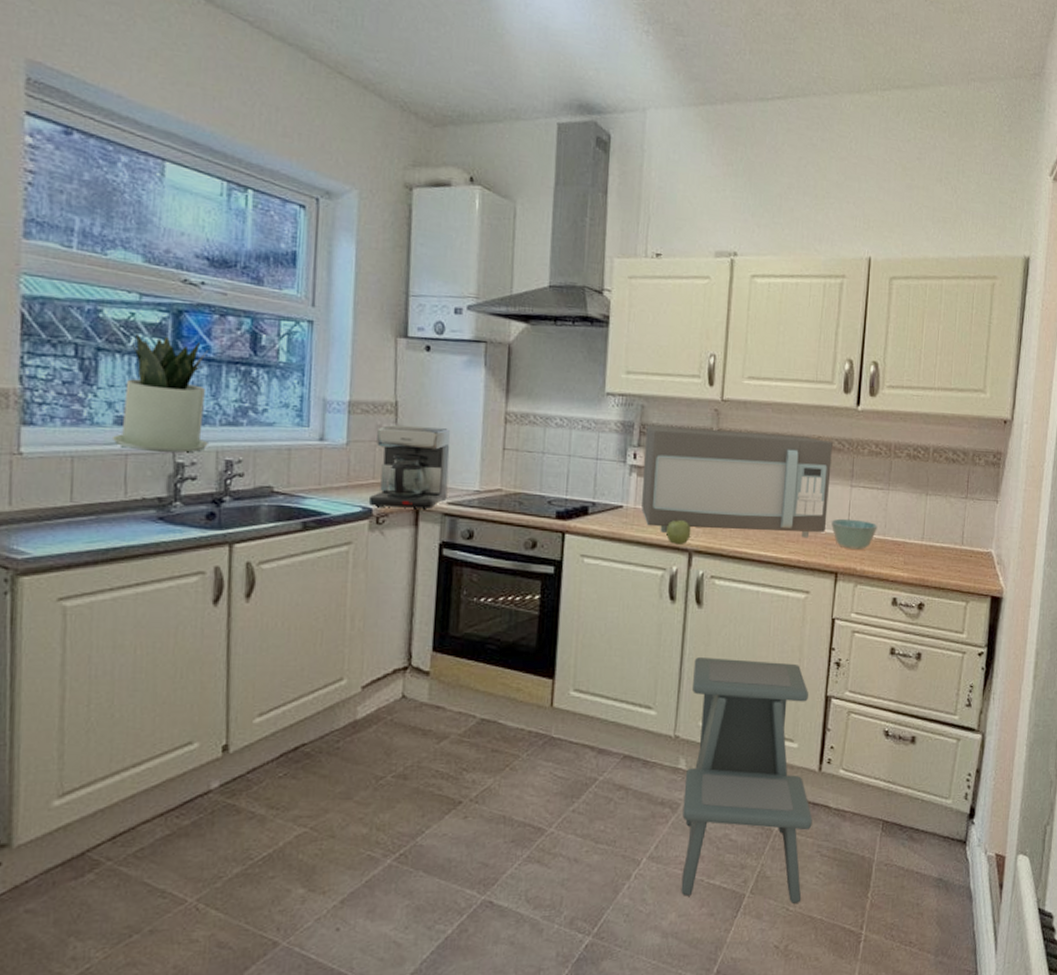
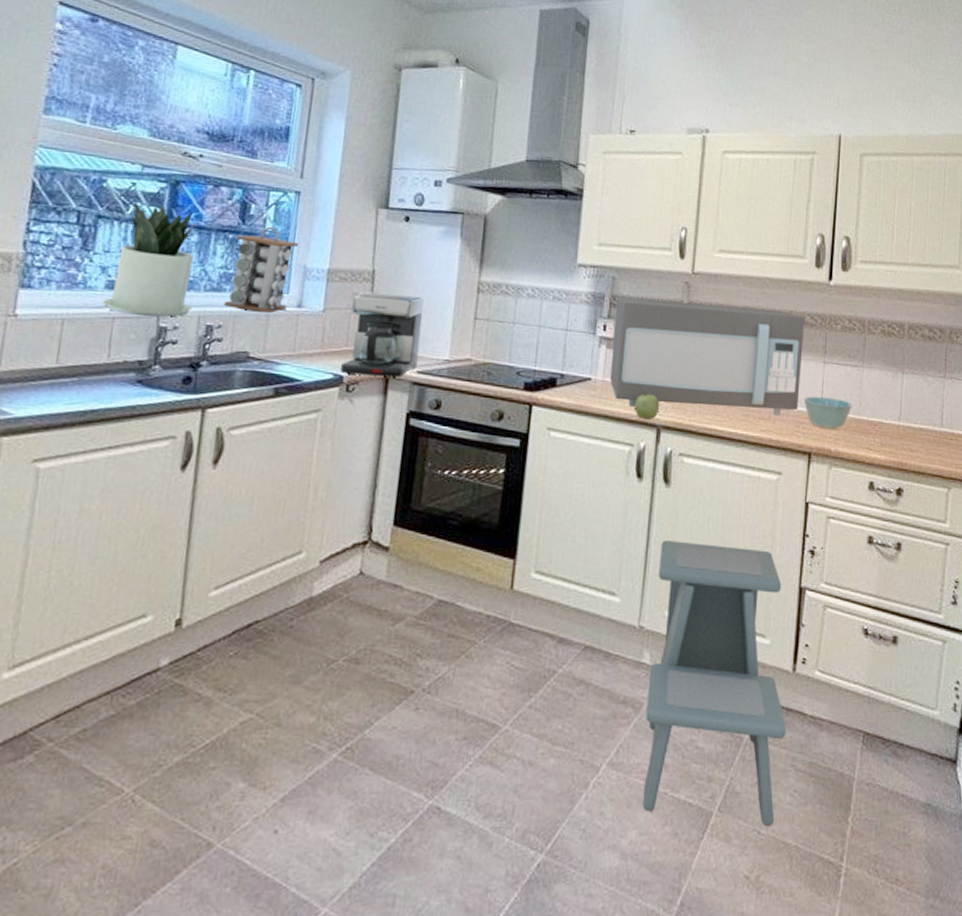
spice rack: none [241,357,316,448] -> present [223,226,299,314]

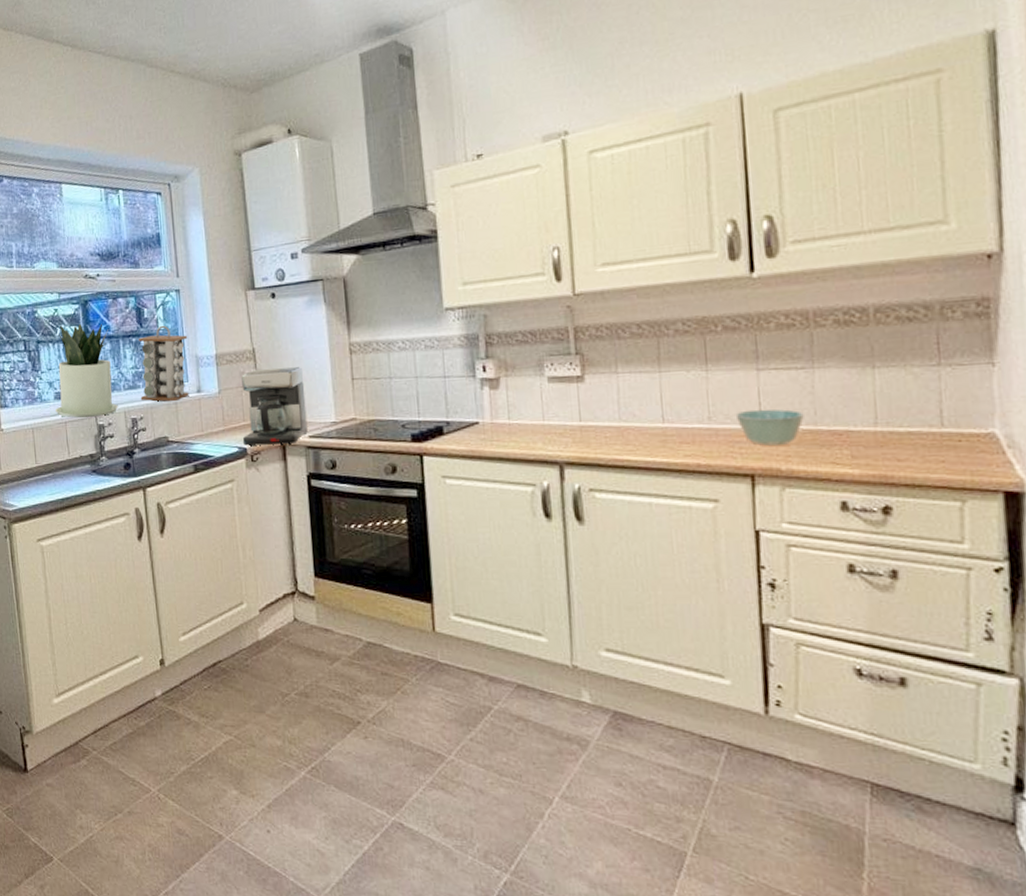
microwave: present [610,297,805,416] -> none [492,319,730,446]
fruit: present [634,392,660,421] -> none [530,429,559,459]
step stool: present [642,540,786,826] -> none [583,579,766,872]

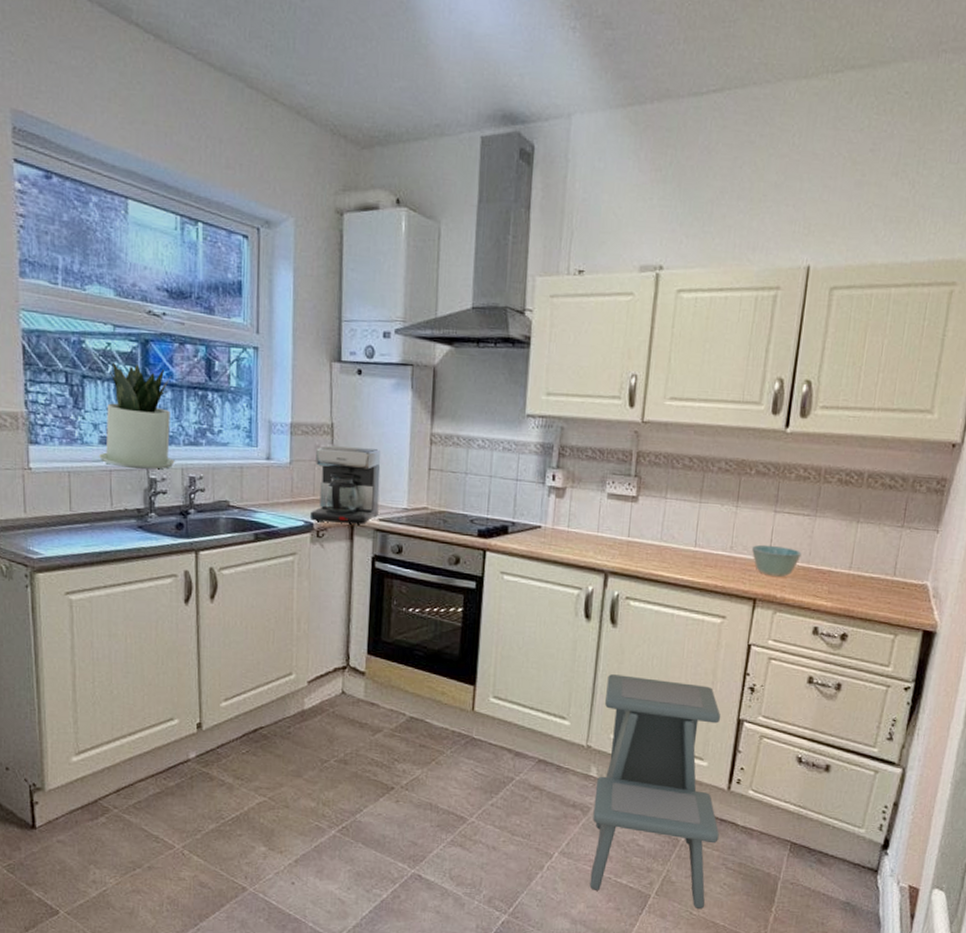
spice rack: present [139,325,189,403] -> none [201,382,262,466]
step stool: none [583,579,766,872] -> present [589,674,721,909]

